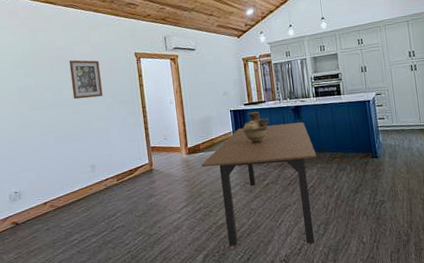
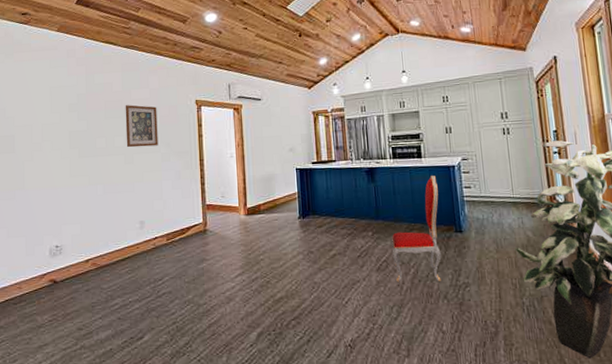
dining table: present [201,122,317,246] -> none [260,186,392,328]
ceramic jug: present [243,111,269,144] -> none [309,171,339,208]
dining chair: none [316,110,361,204] -> present [390,176,442,282]

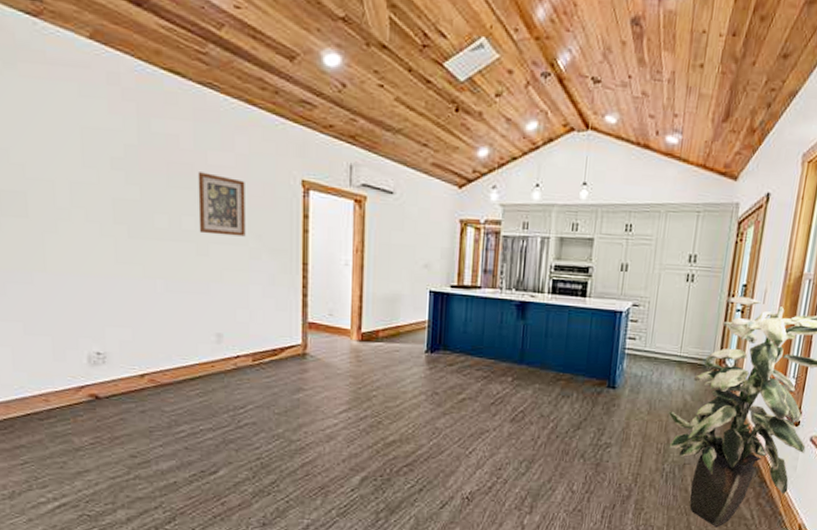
dining chair: present [390,176,442,282] -> none [531,320,599,439]

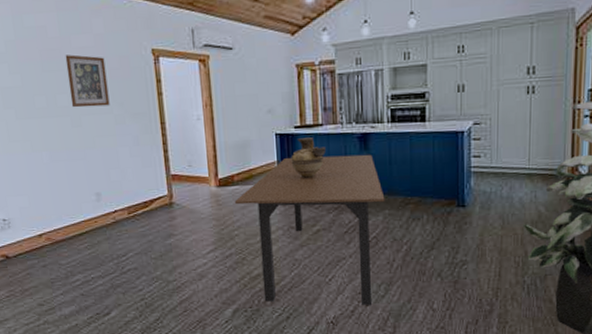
dining table: none [376,319,537,482] -> present [234,154,385,305]
ceramic jug: none [443,299,481,344] -> present [291,137,326,179]

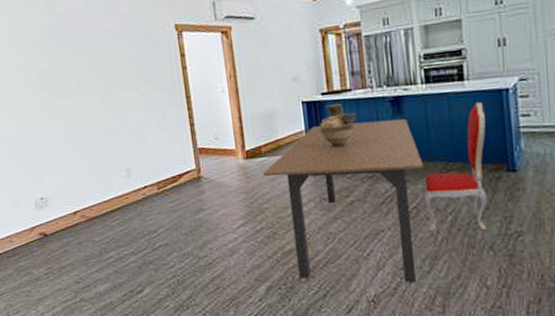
wall art: present [65,54,110,108] -> none [93,35,137,87]
dining chair: none [383,143,441,259] -> present [422,102,488,231]

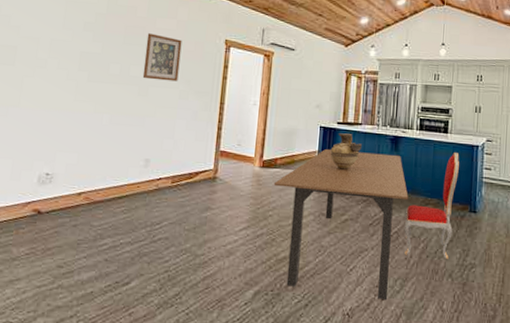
wall art: none [93,35,137,87] -> present [142,33,182,82]

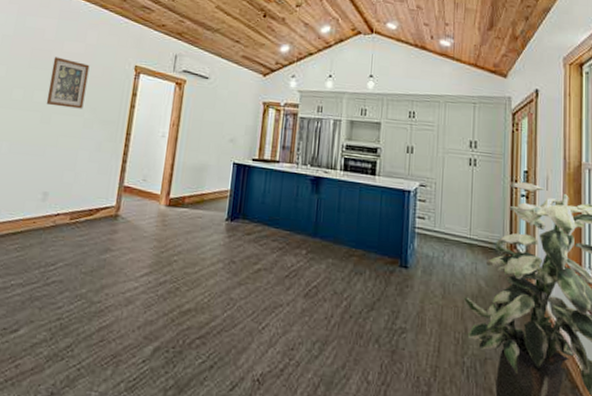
dining table: present [273,149,409,299] -> none [180,189,330,365]
ceramic jug: present [330,133,362,171] -> none [243,171,279,214]
dining chair: present [404,153,459,259] -> none [324,198,388,321]

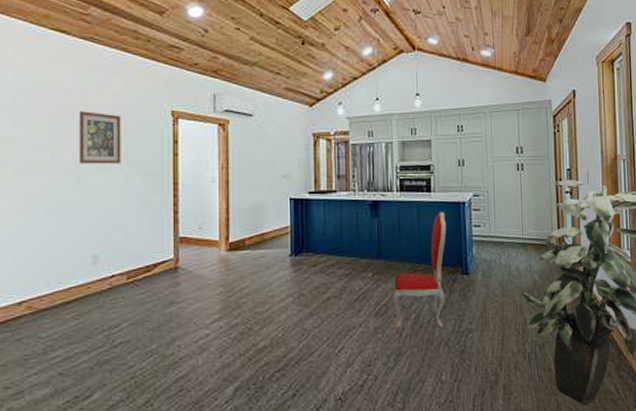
dining chair: none [324,198,388,321] -> present [392,212,446,328]

